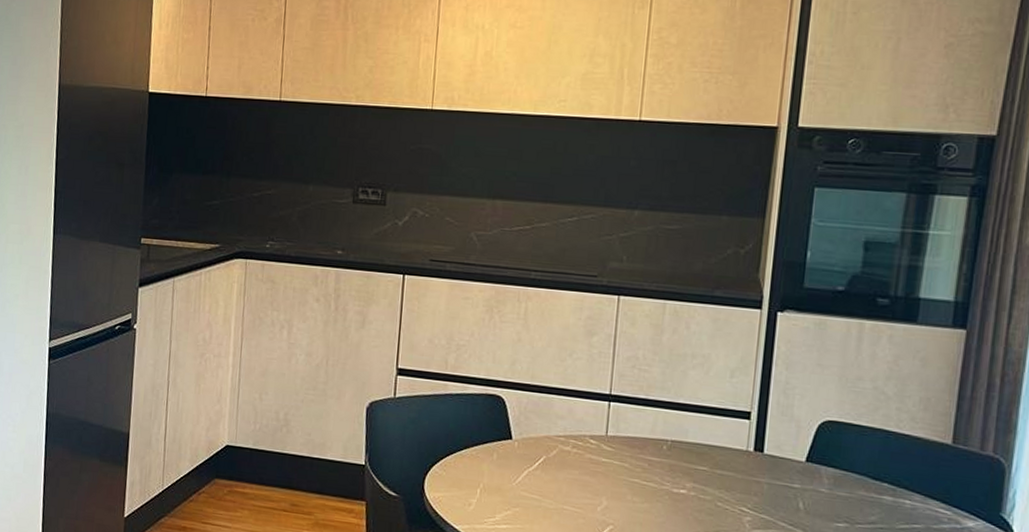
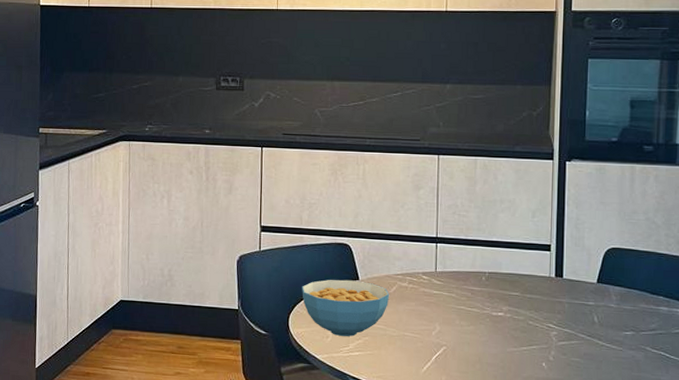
cereal bowl: none [442,436,549,506] -> present [302,279,390,337]

